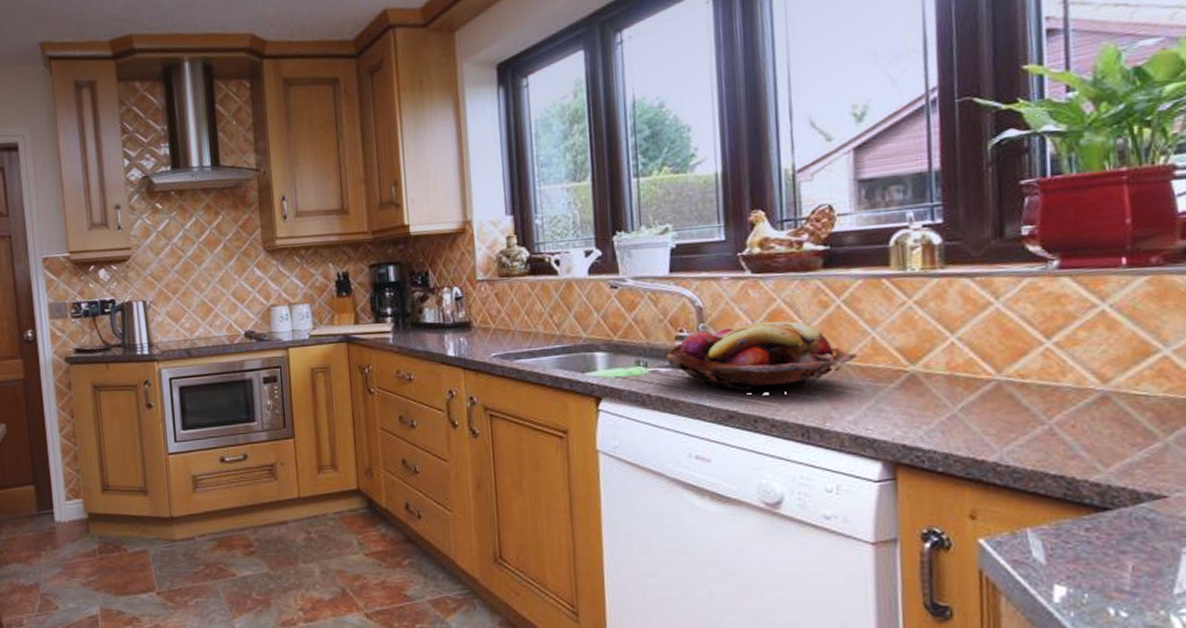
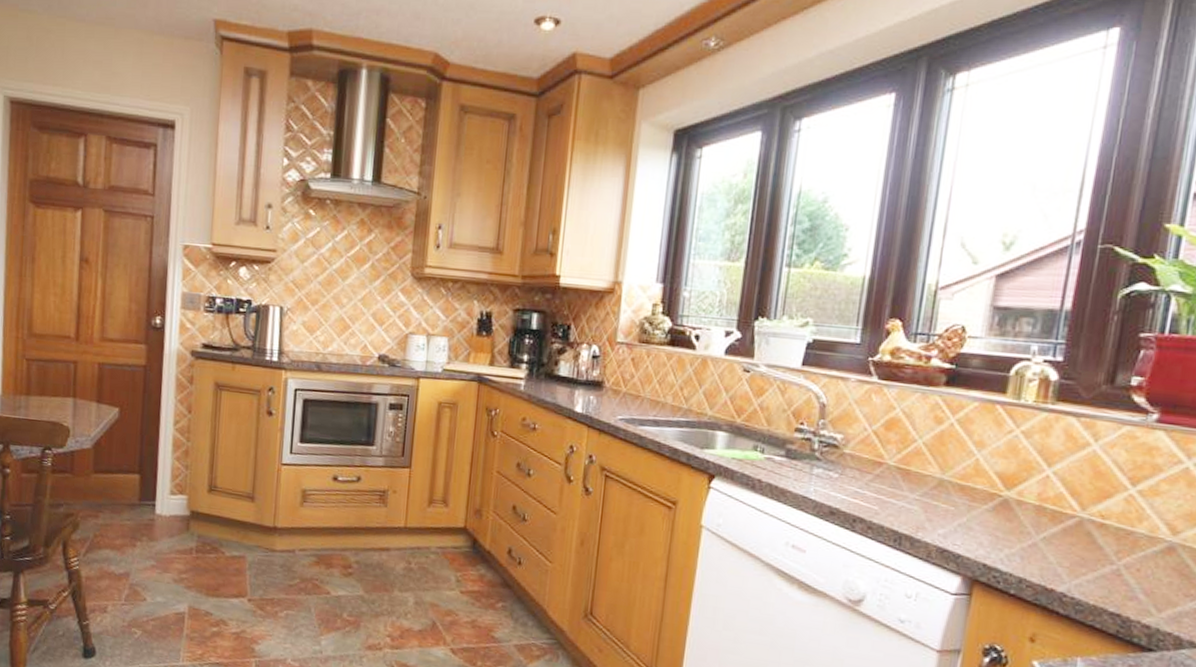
fruit basket: present [666,321,857,395] -> none [783,426,959,500]

